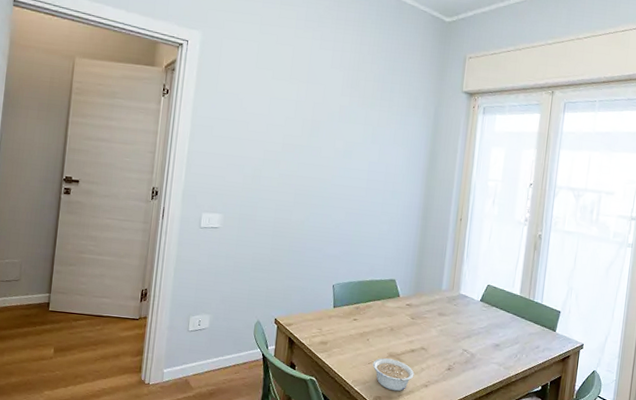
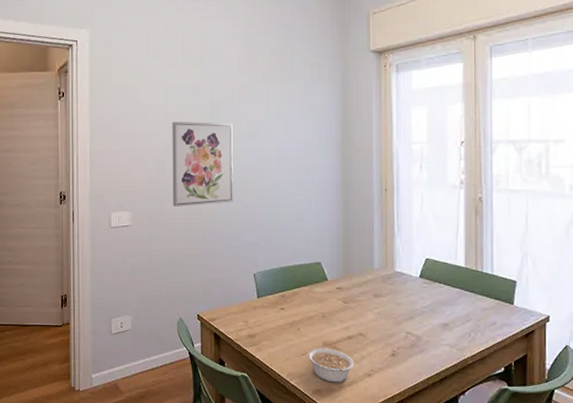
wall art: none [263,133,330,216] -> present [172,122,233,207]

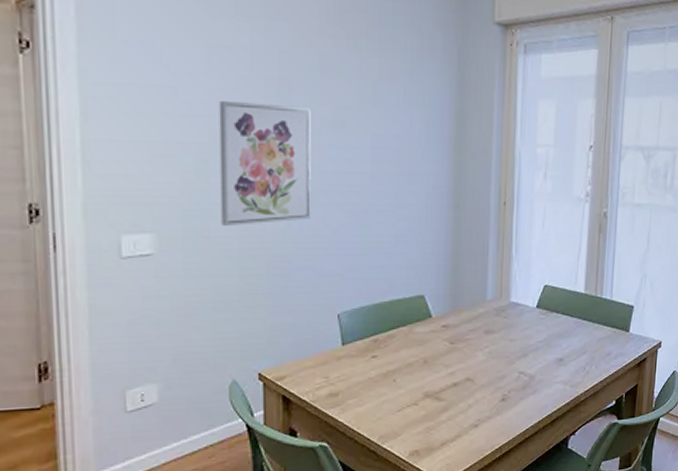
legume: present [307,348,355,383] -> none [404,399,460,440]

